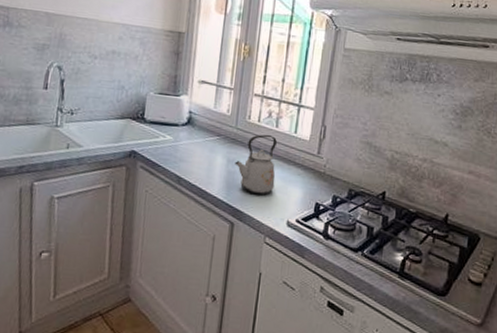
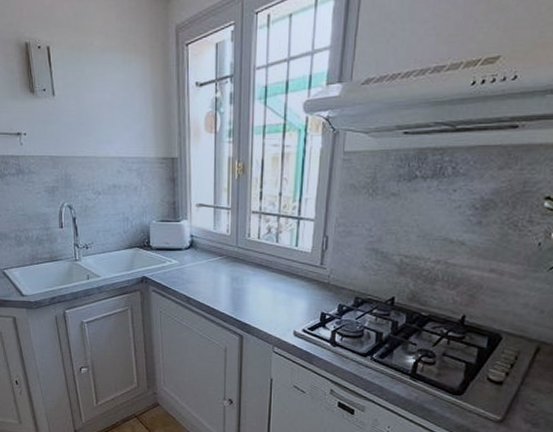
kettle: present [234,134,277,194] -> none [238,250,279,308]

